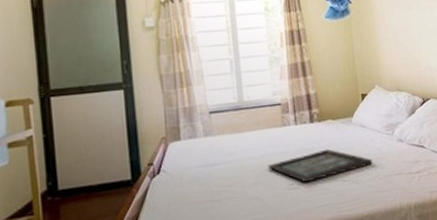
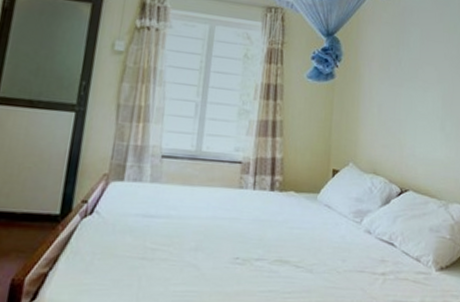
tray: present [267,148,372,182] -> none [213,224,333,260]

